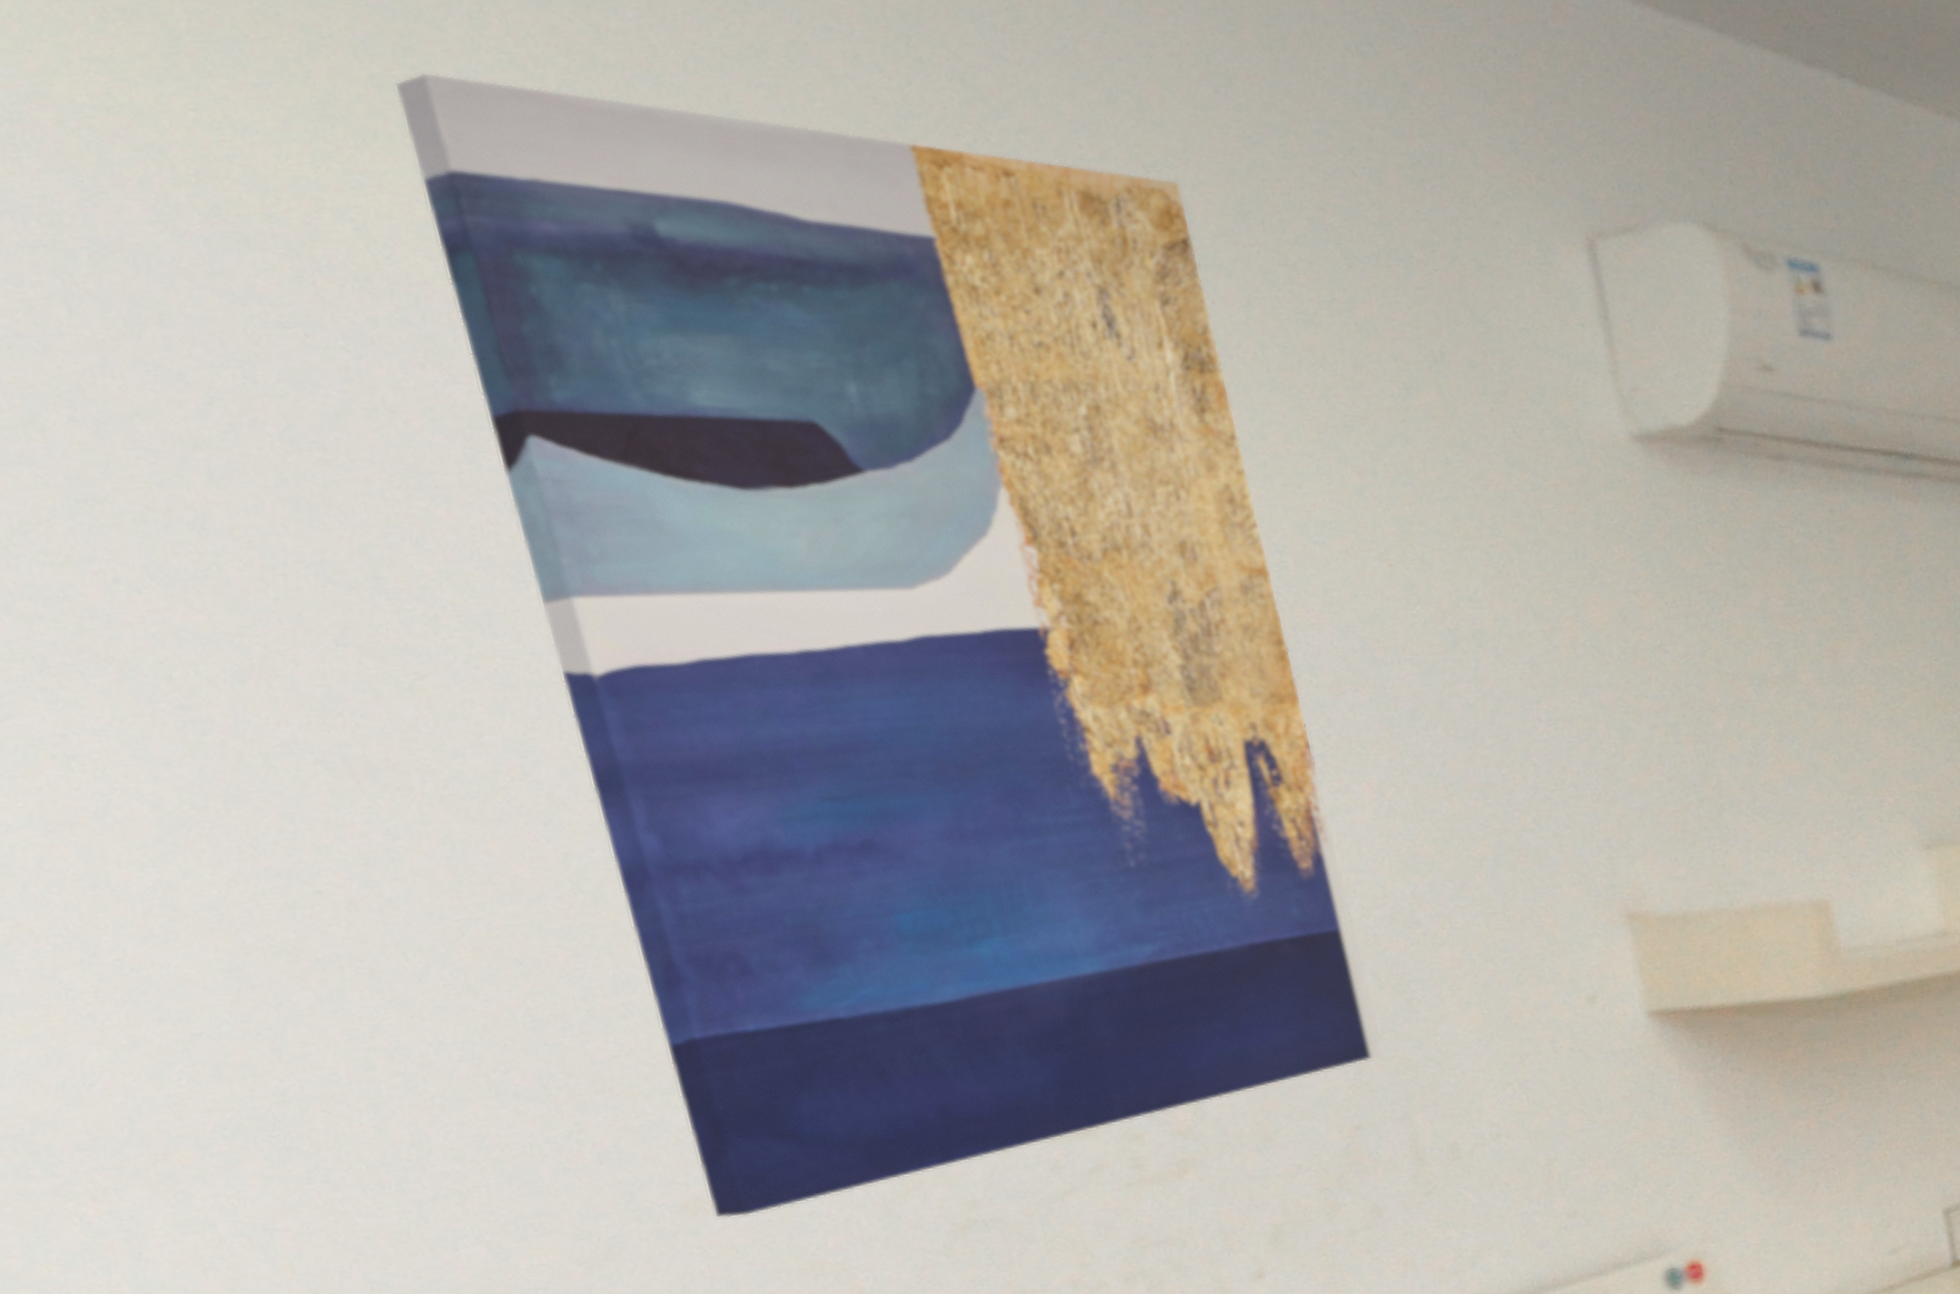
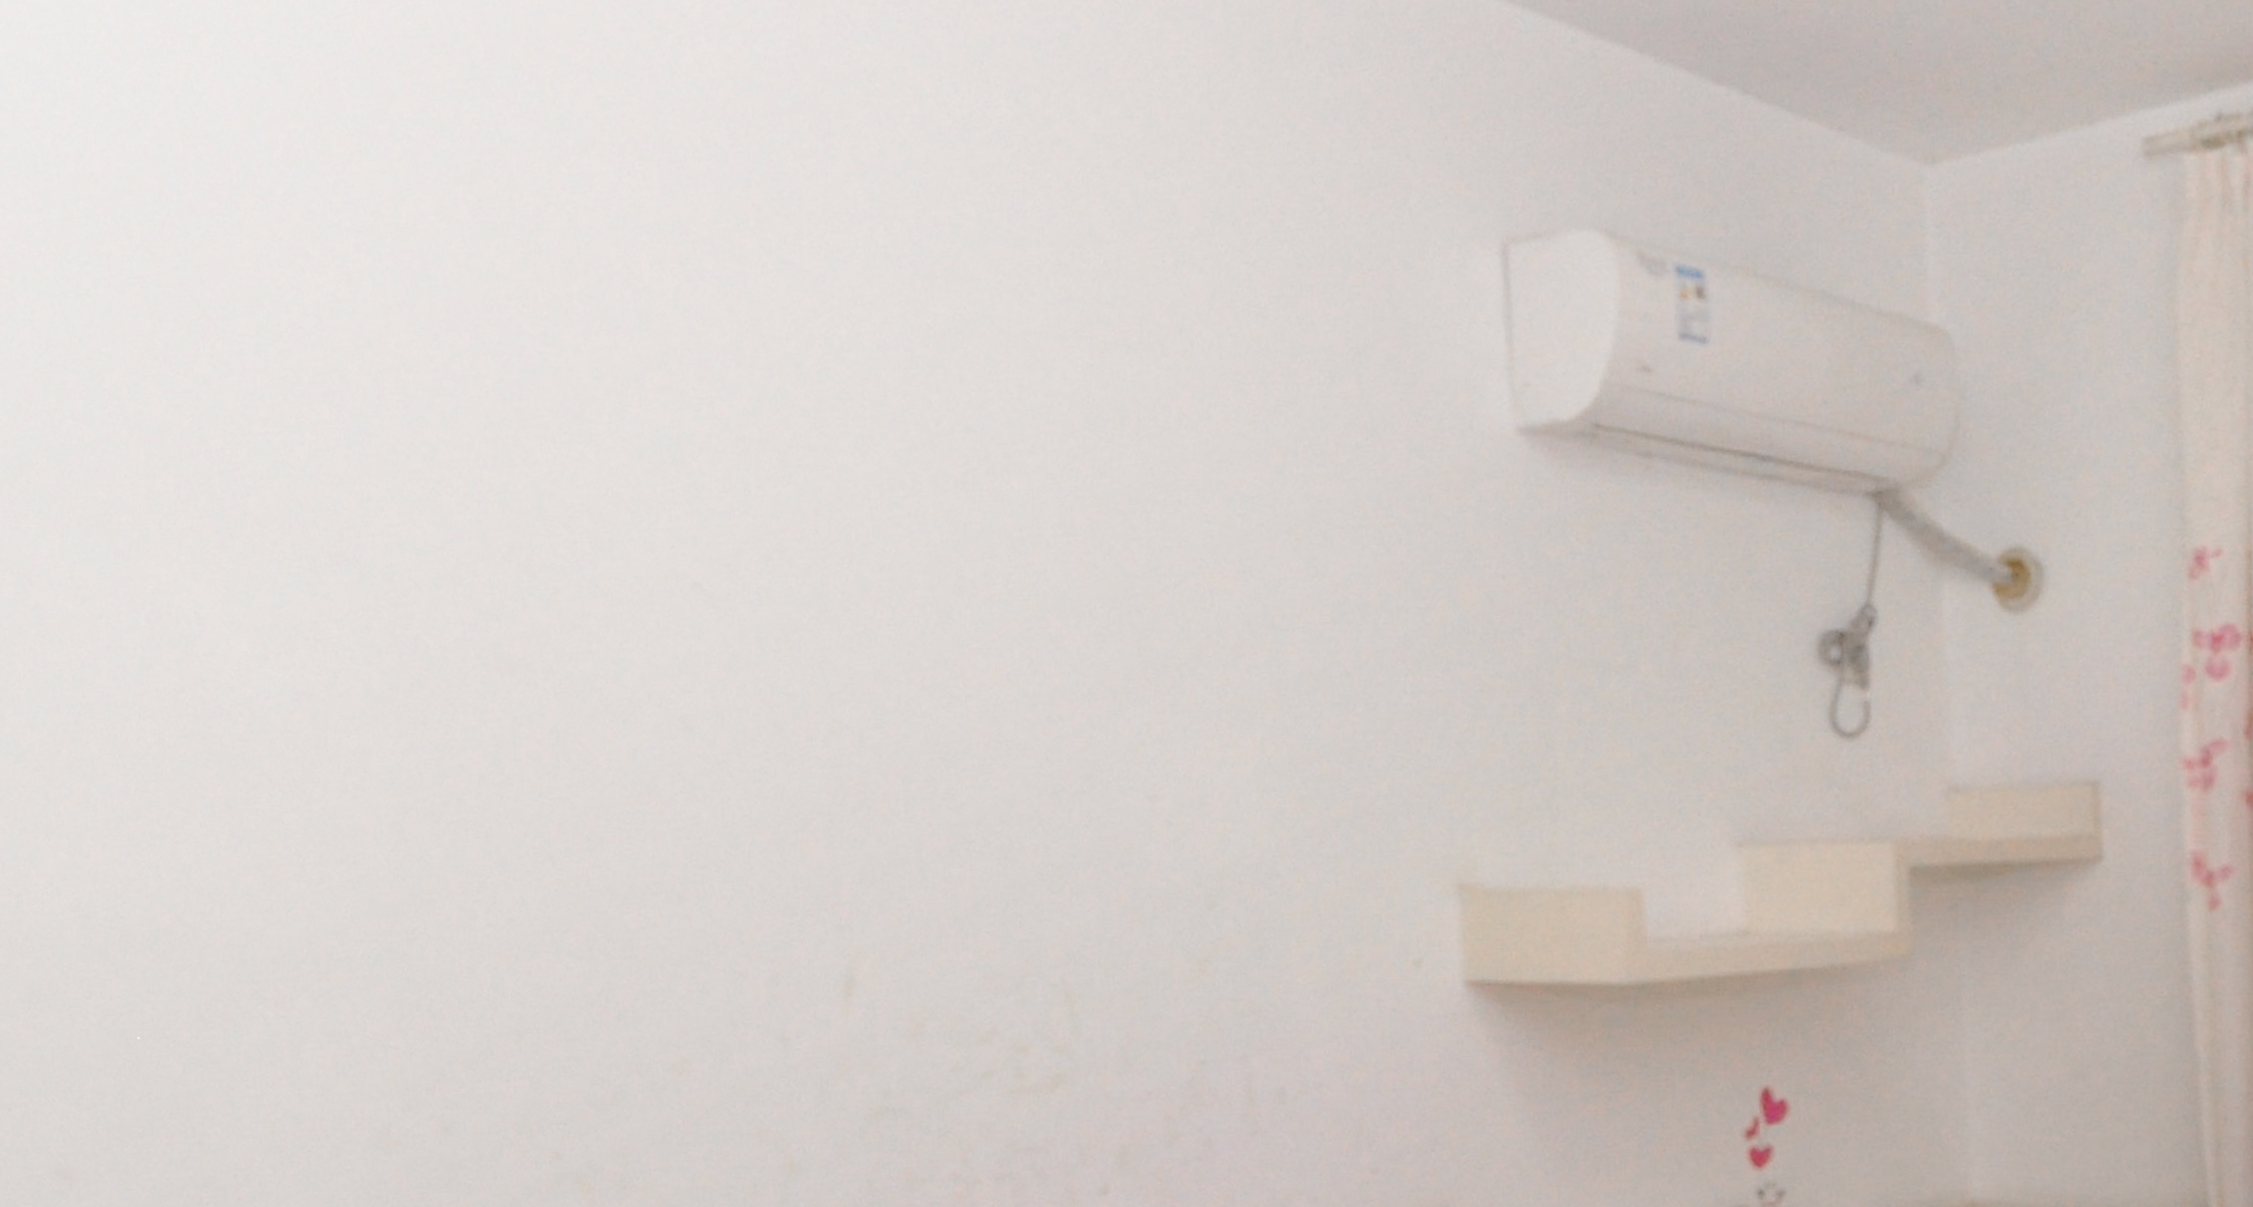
wall art: present [396,72,1382,1219] -> none [613,93,1232,1081]

